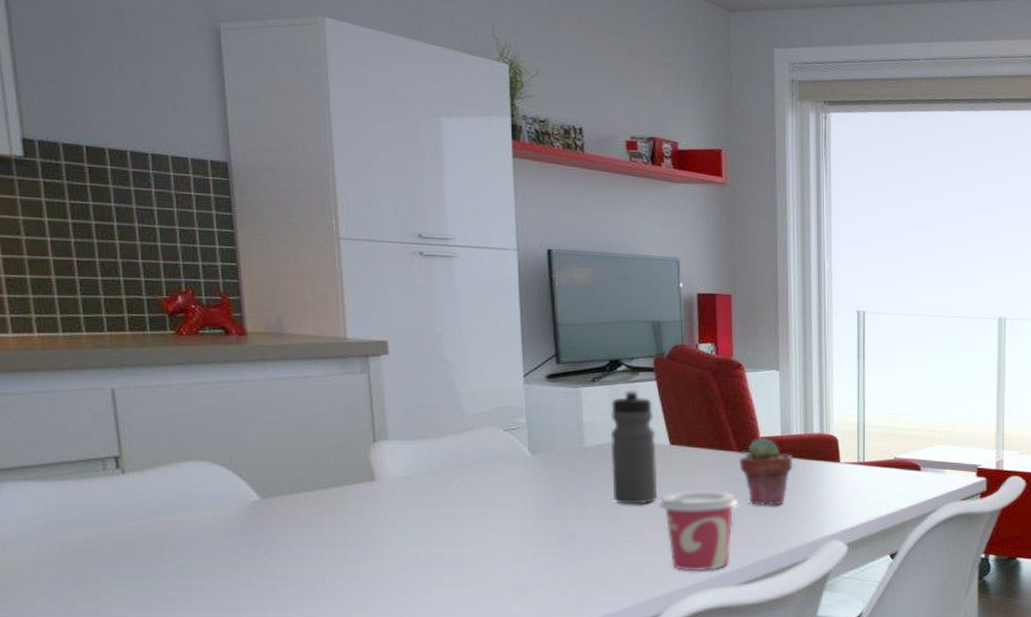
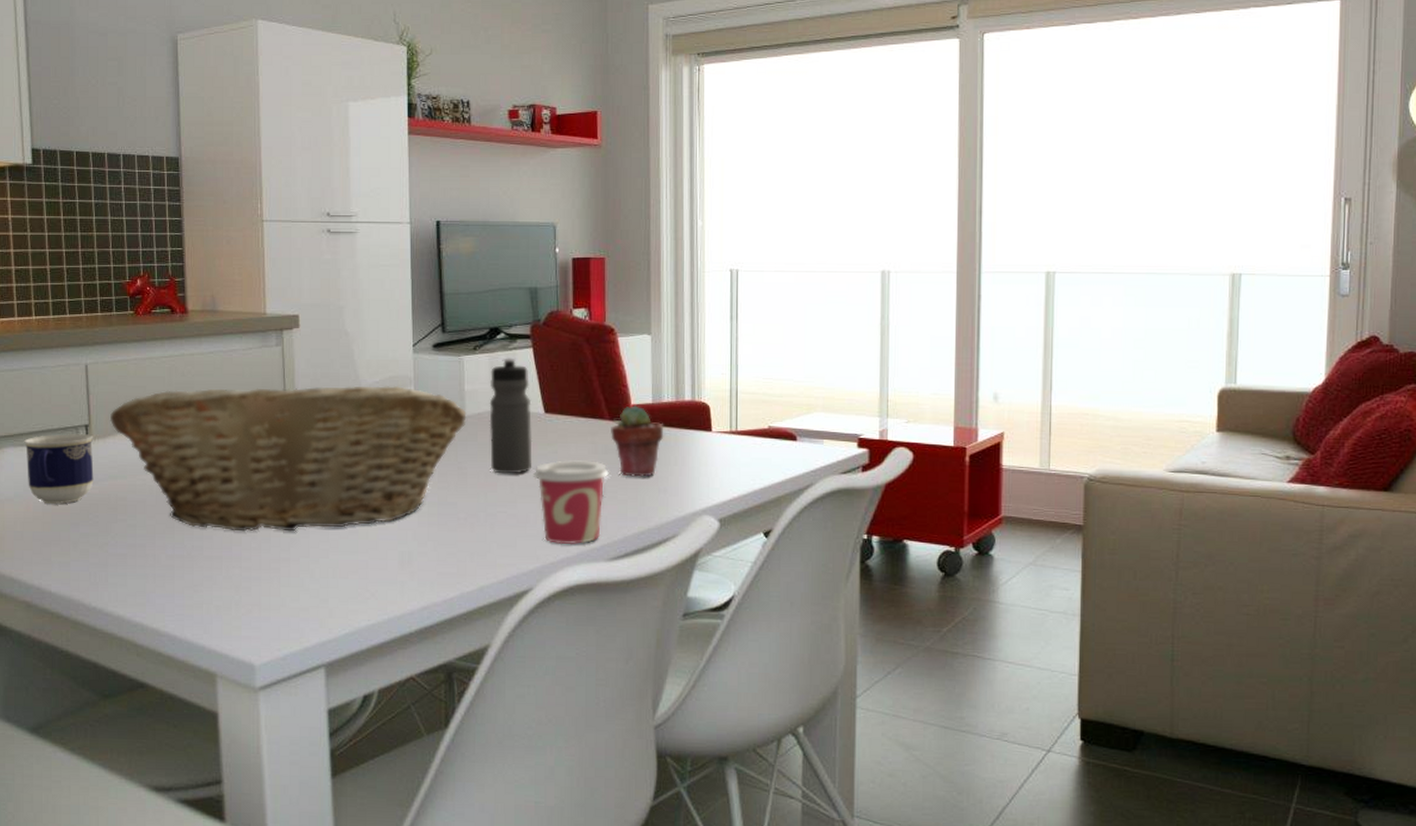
cup: none [30,466,130,544] -> present [24,434,94,504]
fruit basket: none [147,416,586,569] -> present [109,385,467,532]

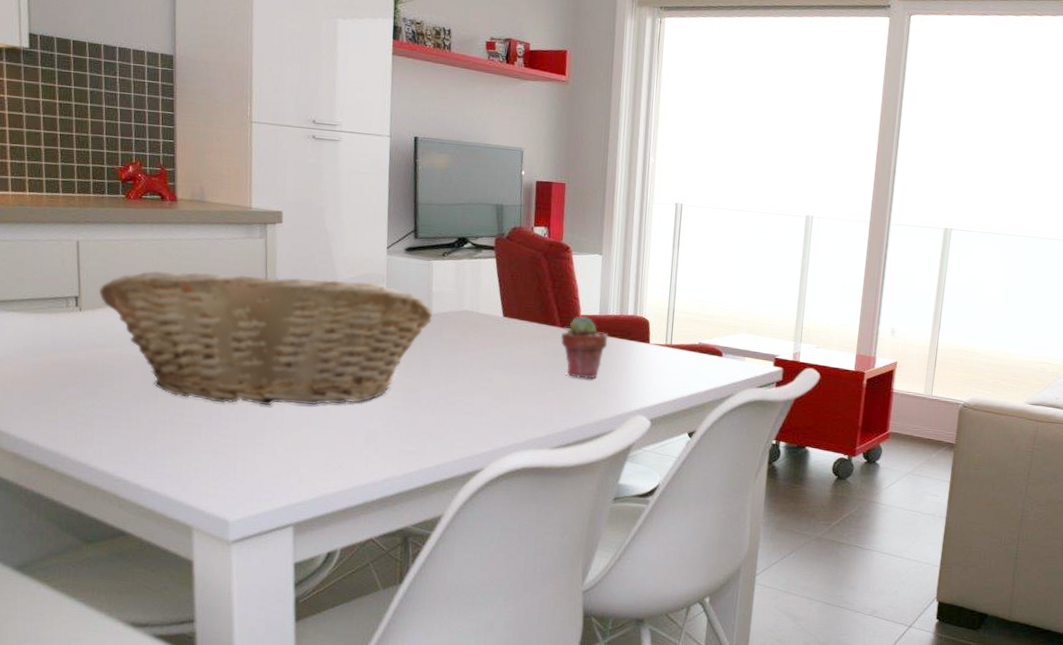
cup: present [24,434,94,504] -> none [16,303,83,367]
water bottle: present [489,357,533,474] -> none [451,265,492,368]
cup: present [534,460,609,545] -> none [490,360,558,434]

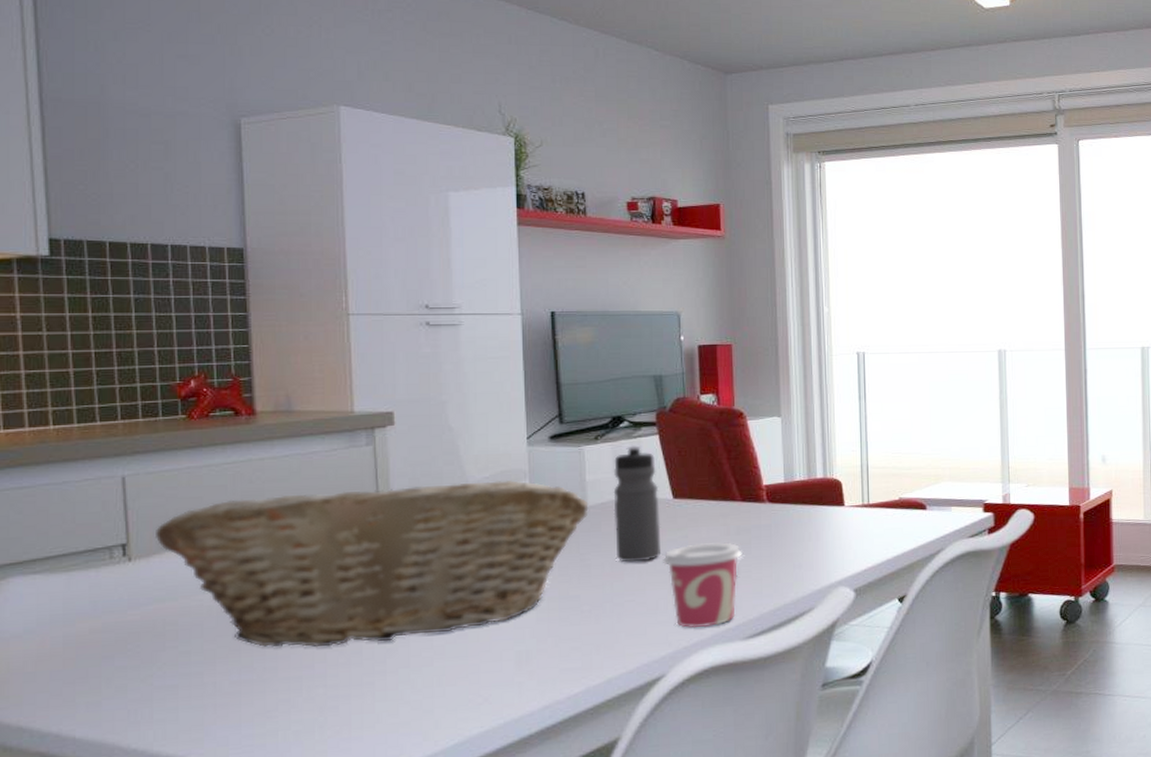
water bottle: none [451,265,492,368] -> present [613,445,662,562]
cup: none [490,360,558,434] -> present [663,542,742,628]
potted succulent: present [561,316,609,379] -> none [743,485,797,555]

